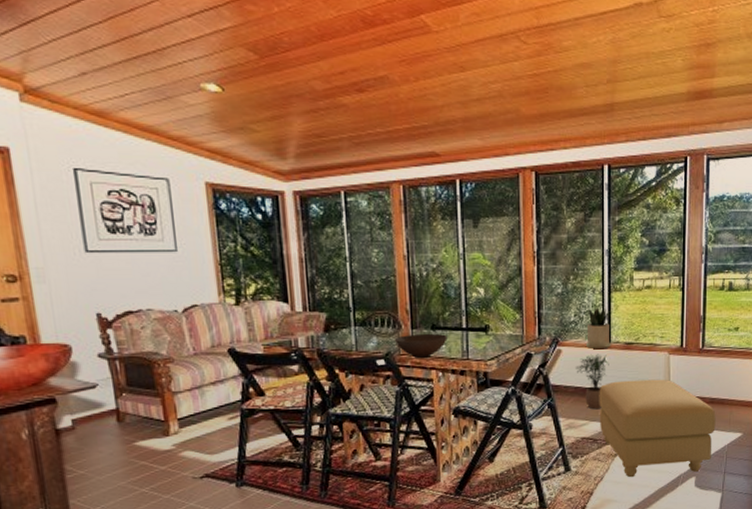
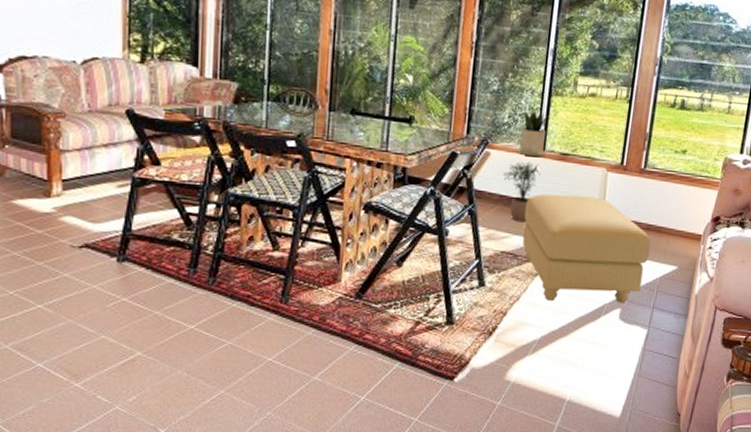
bowl: present [395,333,448,358] -> none [310,117,367,144]

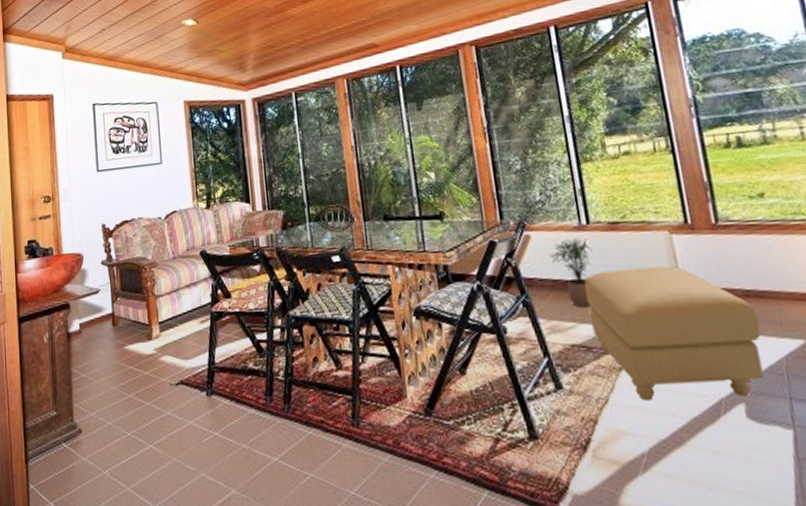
planter: present [516,110,546,157] -> none [554,182,592,232]

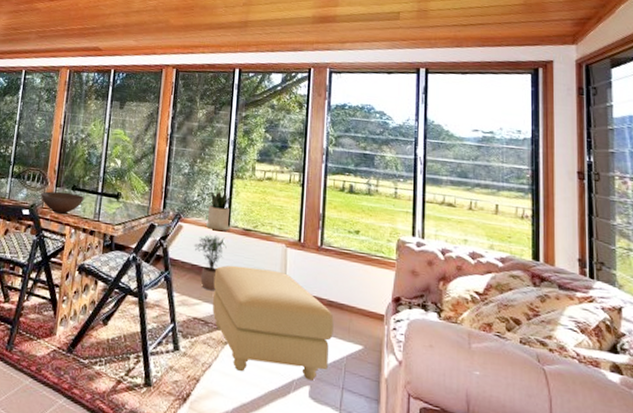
bowl: none [348,224,401,253] -> present [41,191,84,214]
planter: none [554,182,592,232] -> present [205,191,231,231]

